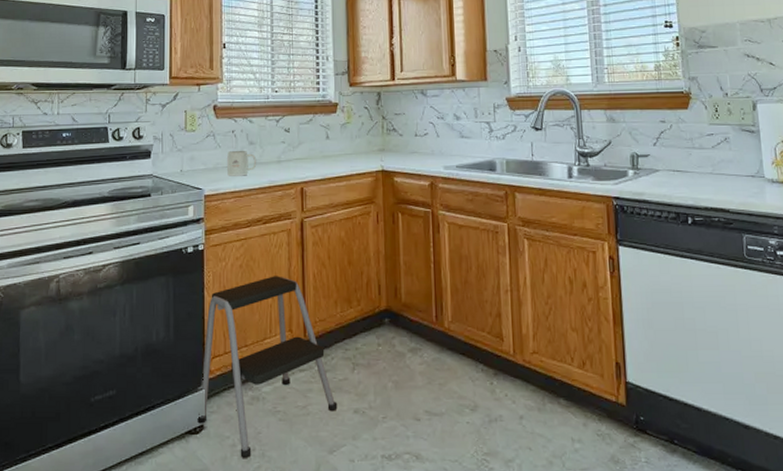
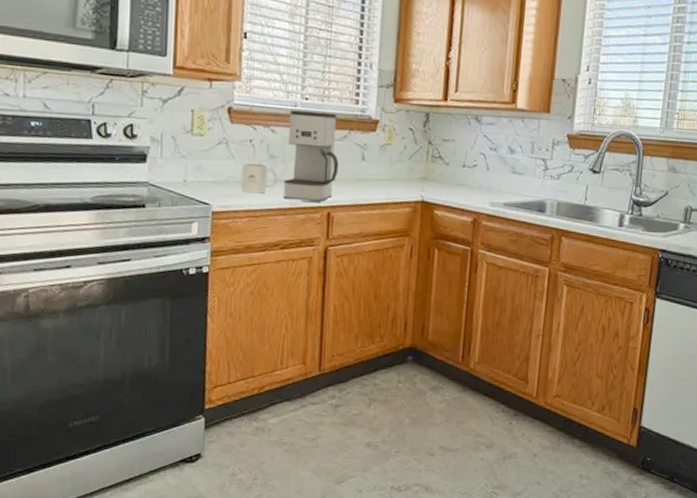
step stool: present [197,276,338,458] -> none [194,305,350,487]
coffee maker: none [262,101,308,179] -> present [283,110,339,202]

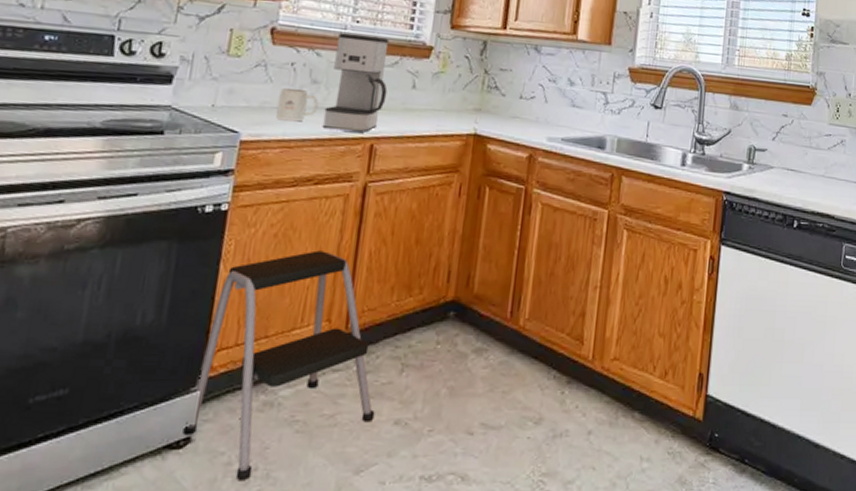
step stool: none [194,305,350,487] -> present [182,250,375,480]

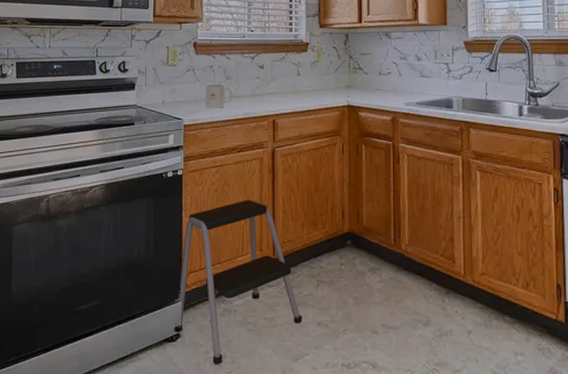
coffee maker: present [322,33,390,133] -> none [237,40,280,112]

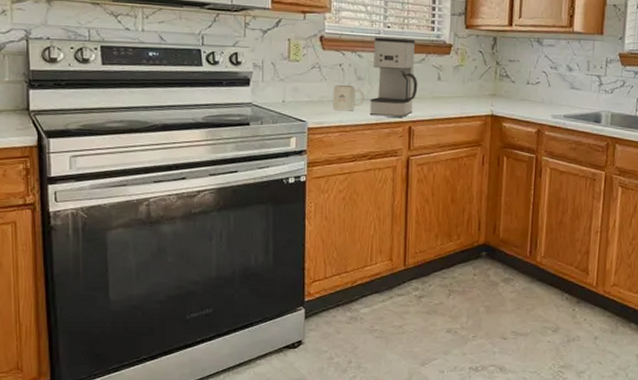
step stool: present [174,200,302,364] -> none [296,209,432,369]
coffee maker: none [237,40,280,112] -> present [369,37,418,117]

